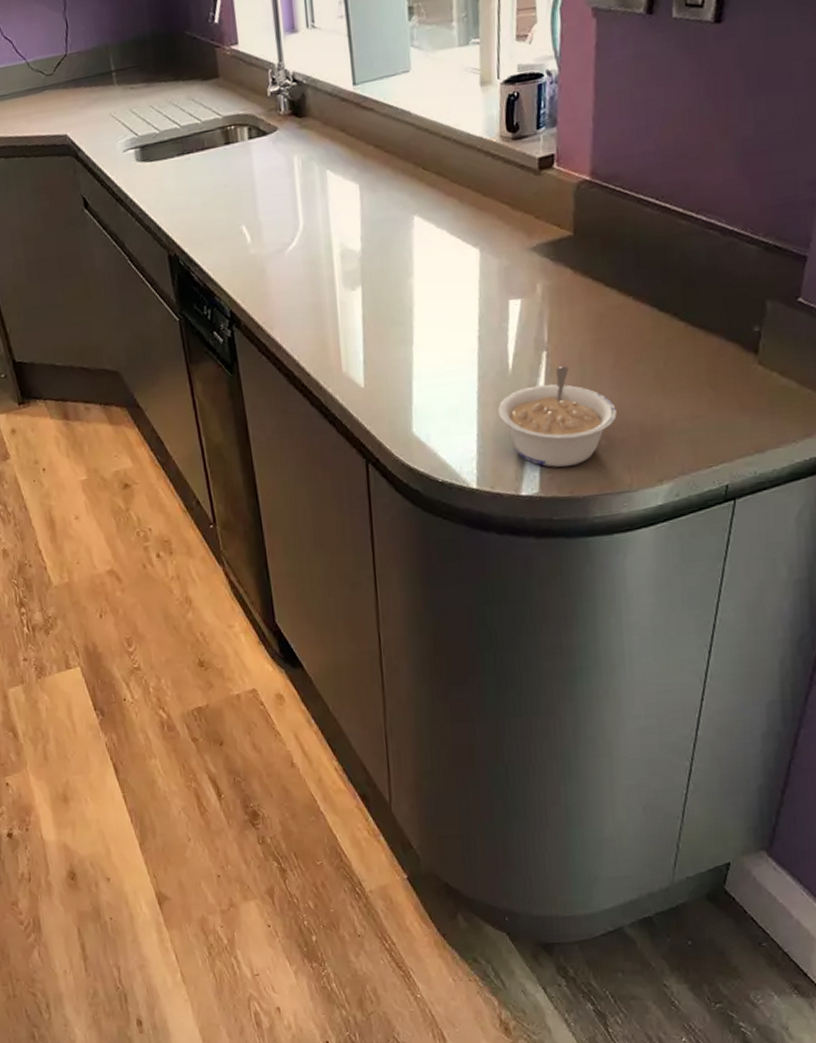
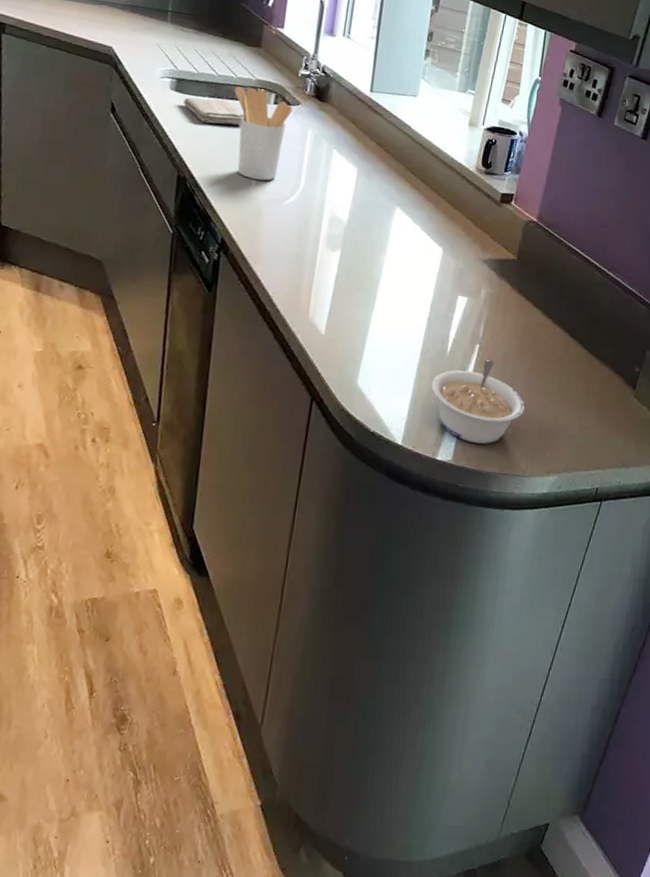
washcloth: none [153,152,221,188] -> present [183,97,245,125]
utensil holder: none [203,126,271,235] -> present [234,86,293,181]

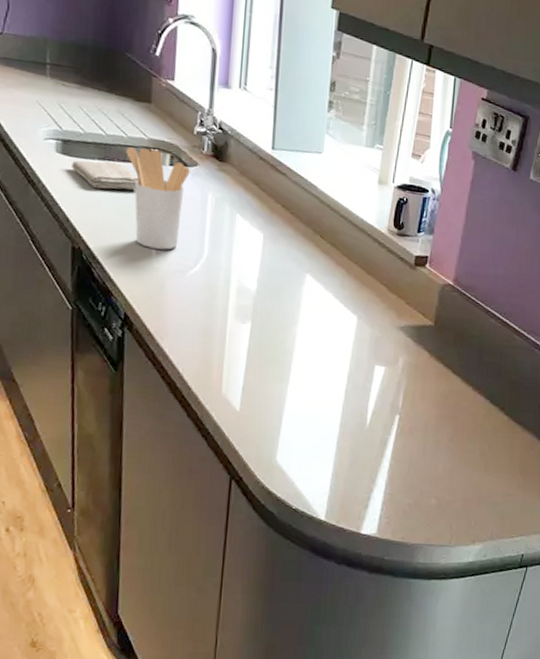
legume: present [431,360,525,444] -> none [352,430,448,516]

